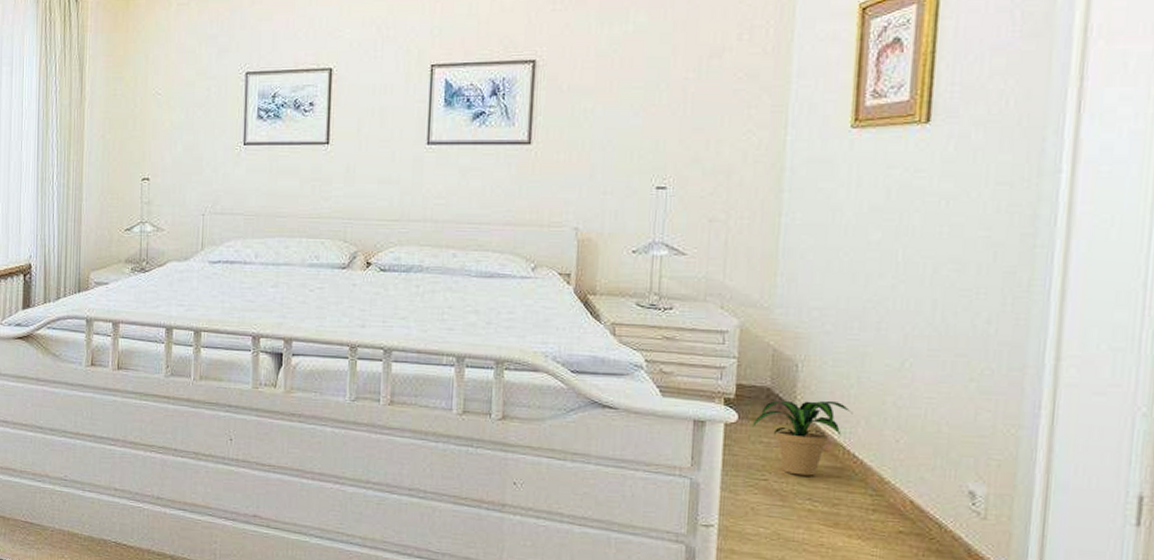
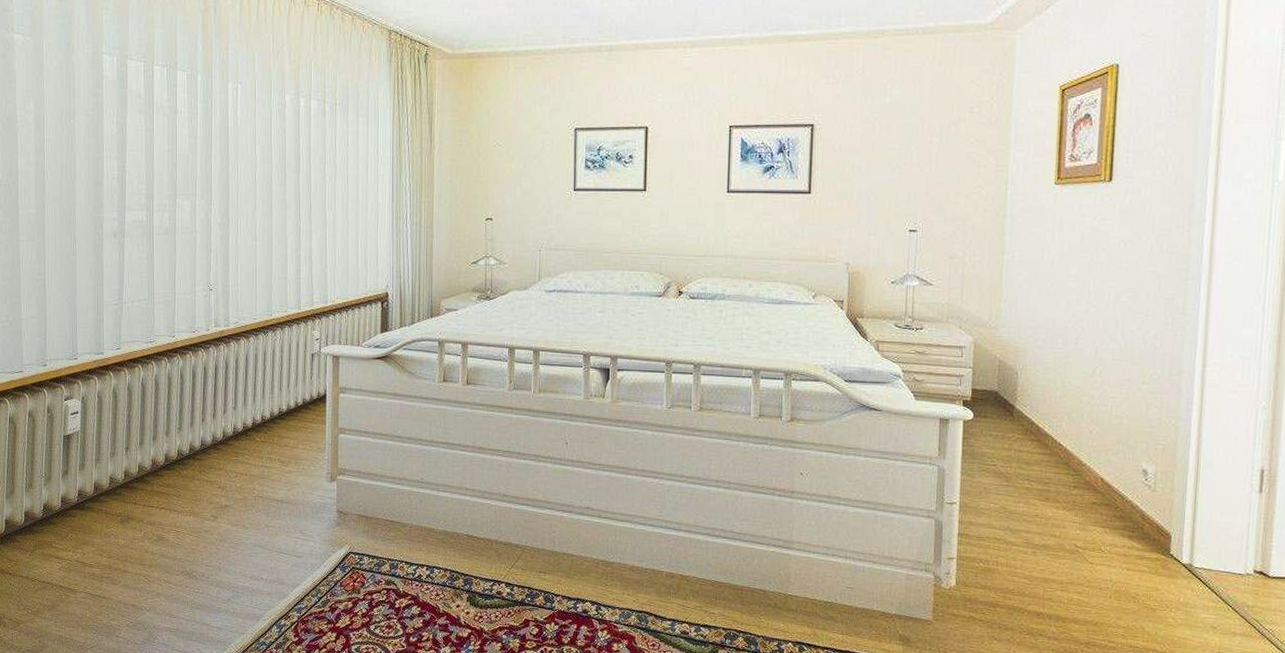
potted plant: present [752,400,853,476] -> none [984,401,1059,461]

